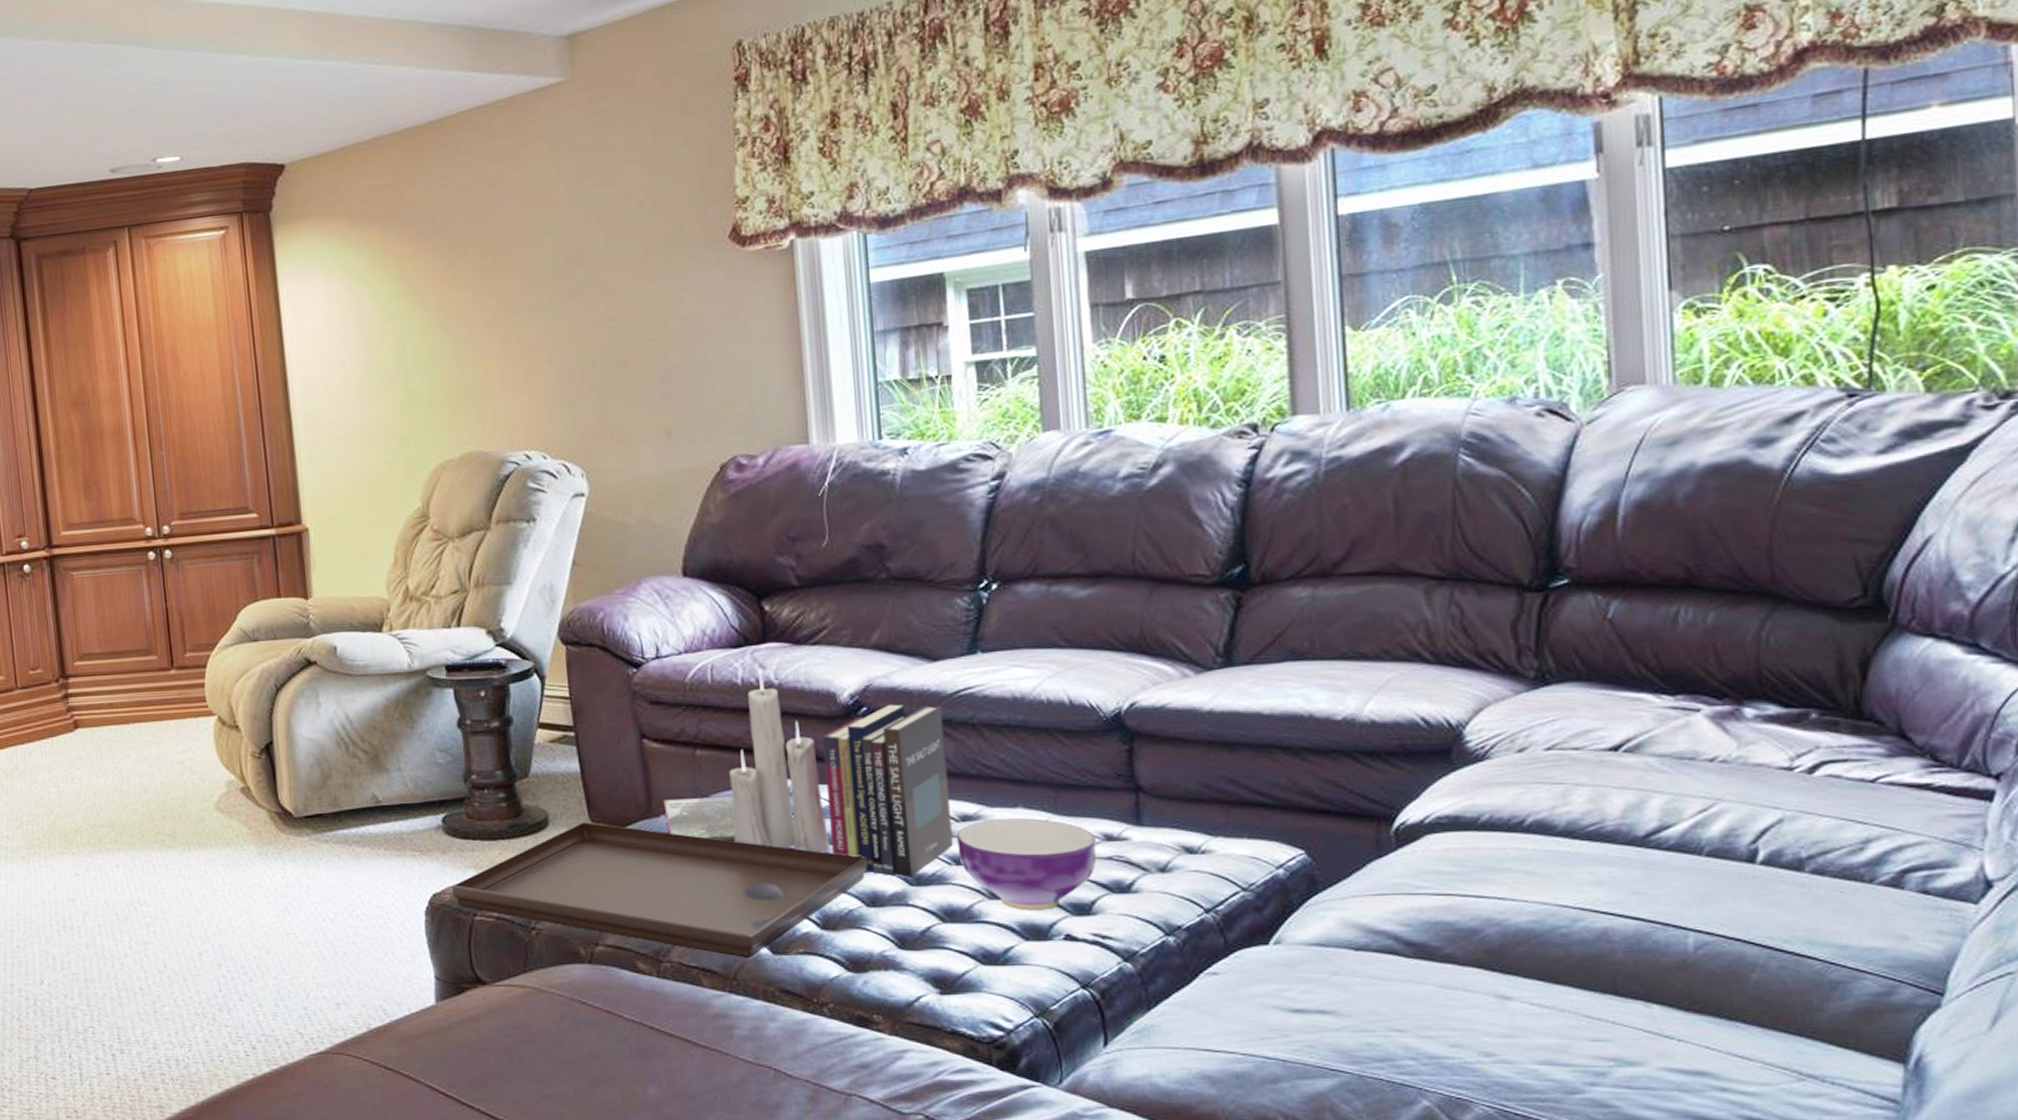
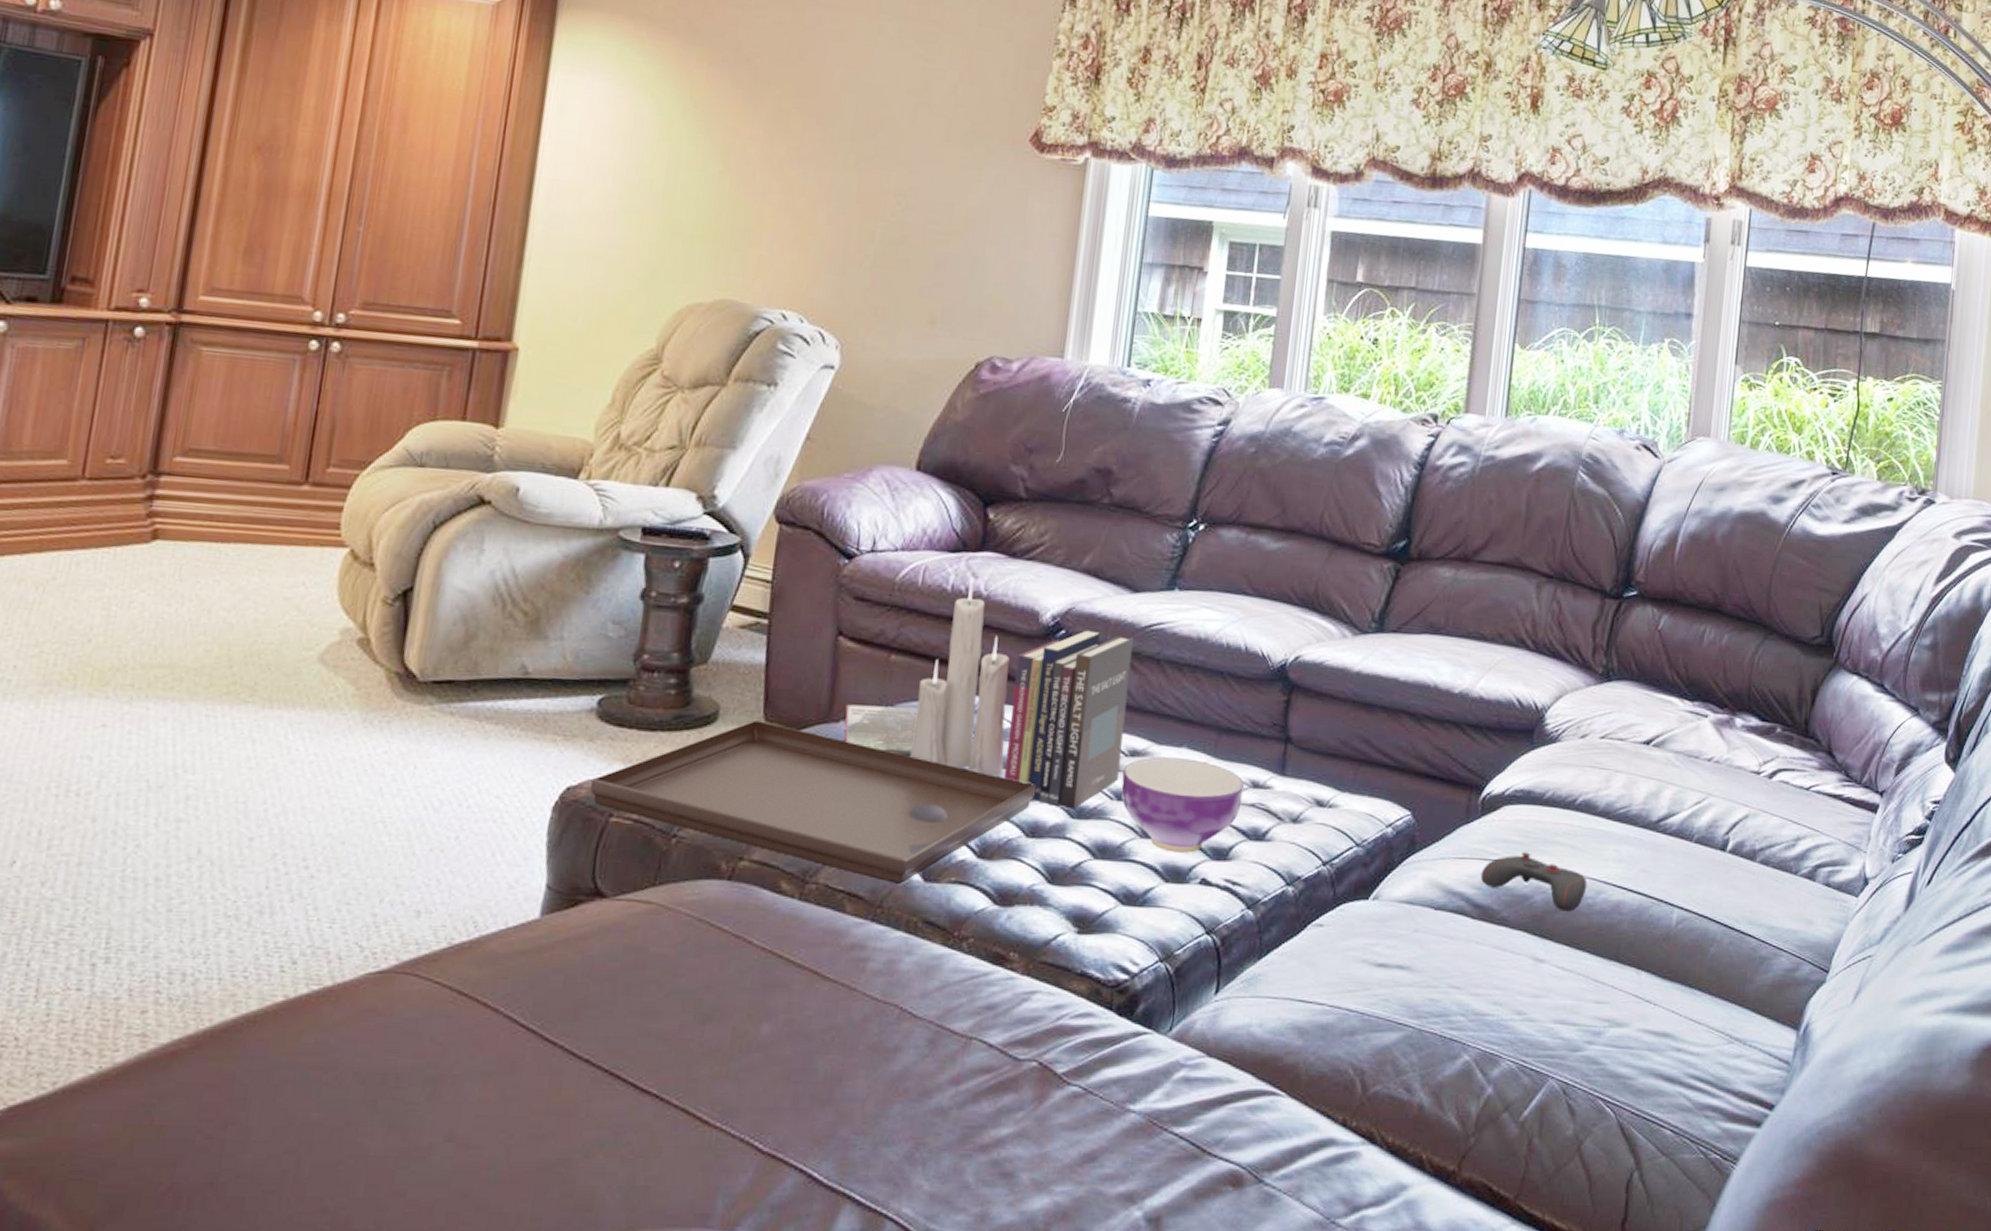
game controller: none [1408,882,1557,944] -> present [1480,852,1588,912]

